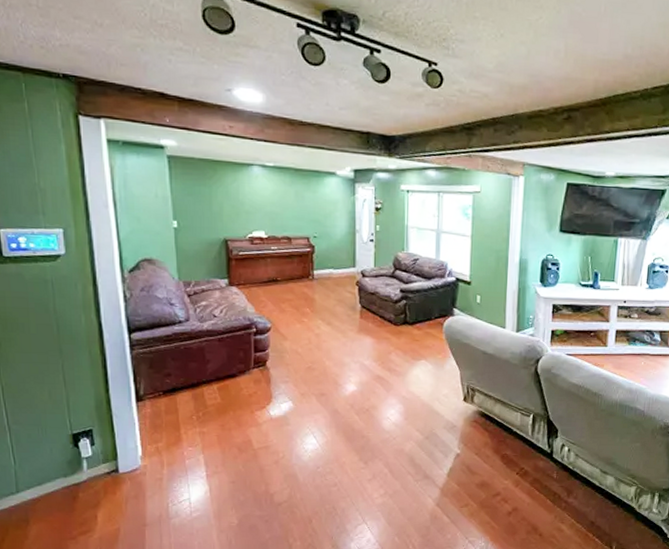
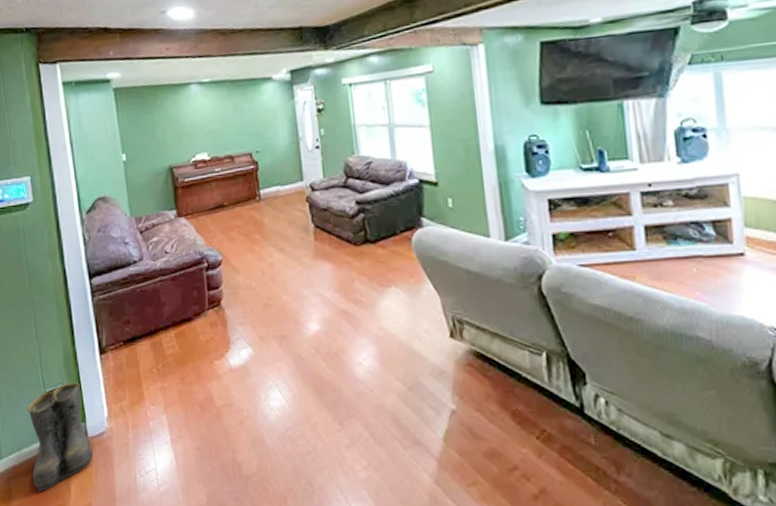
boots: none [50,425,125,520] -> present [27,382,94,492]

